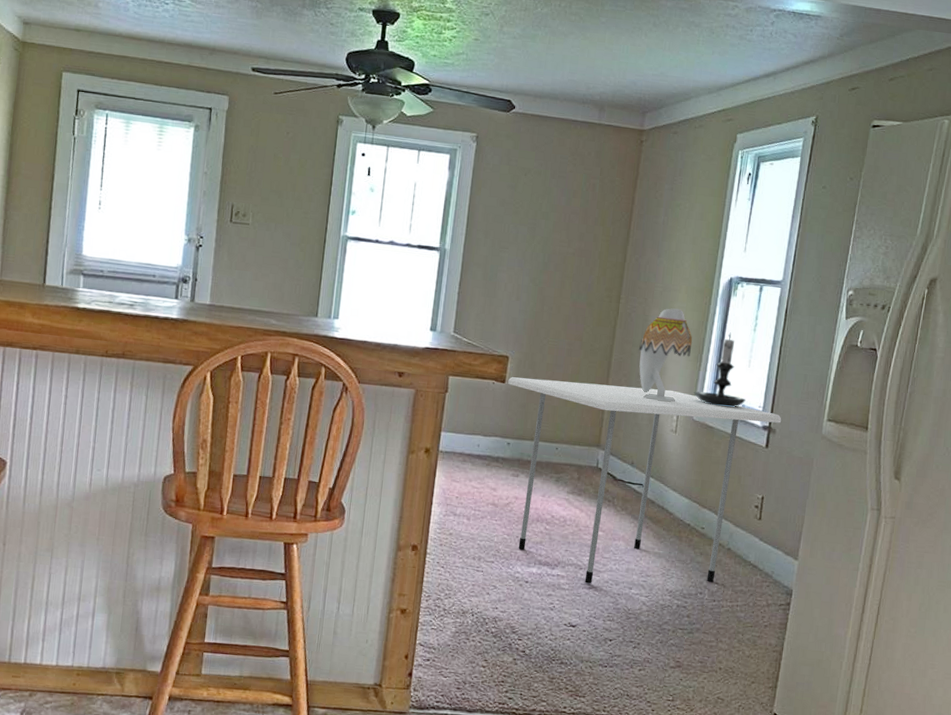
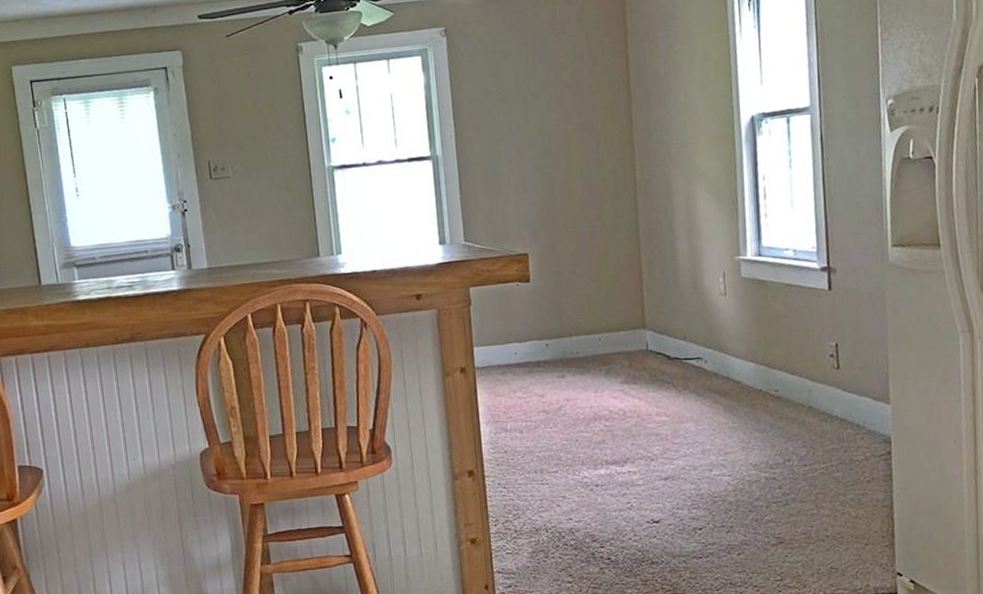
dining table: present [508,377,782,584] -> none [533,250,841,474]
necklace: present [639,308,693,403] -> none [666,162,724,266]
candle holder: present [694,334,746,408] -> none [736,177,796,257]

